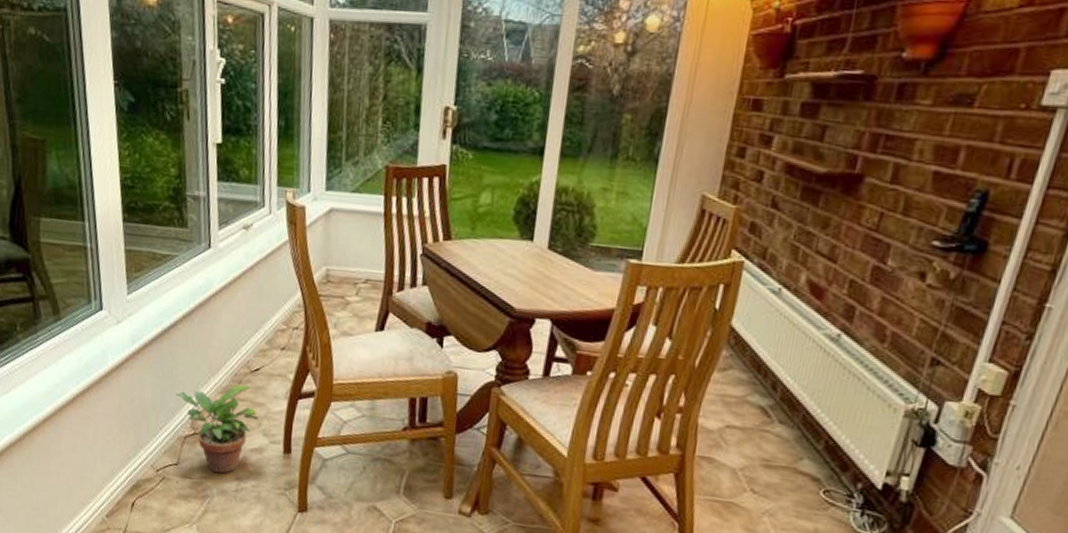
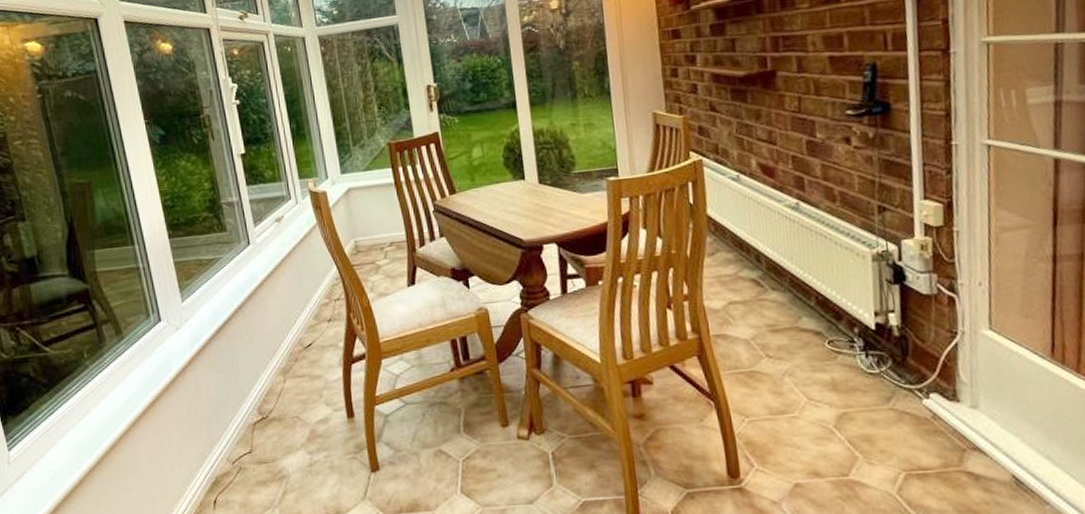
potted plant: present [175,384,259,474] -> none [239,362,319,453]

